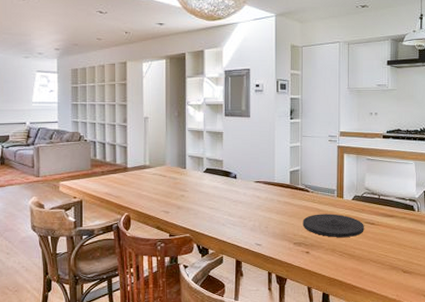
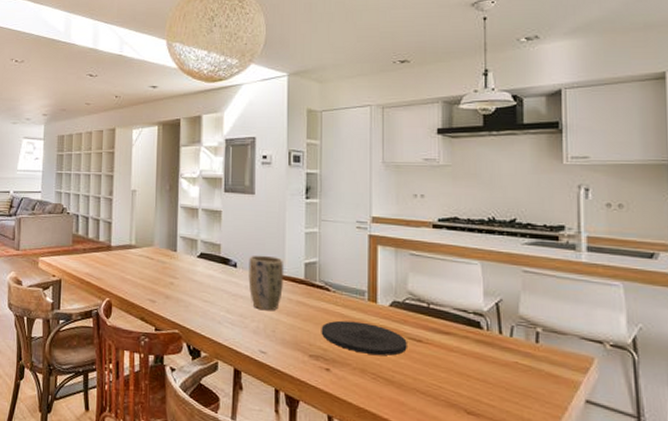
plant pot: none [246,167,273,212] -> present [248,255,283,311]

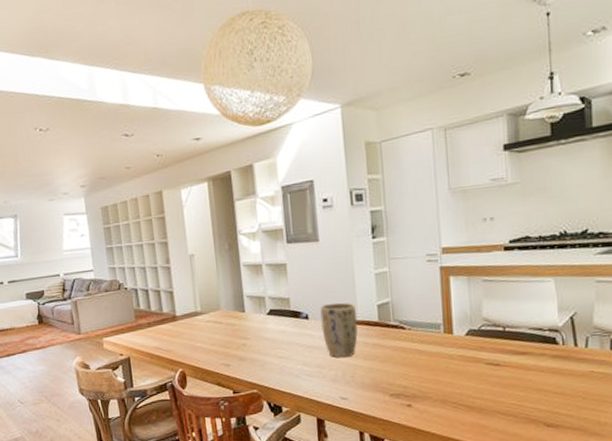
plate: present [321,320,407,356] -> none [399,355,486,385]

